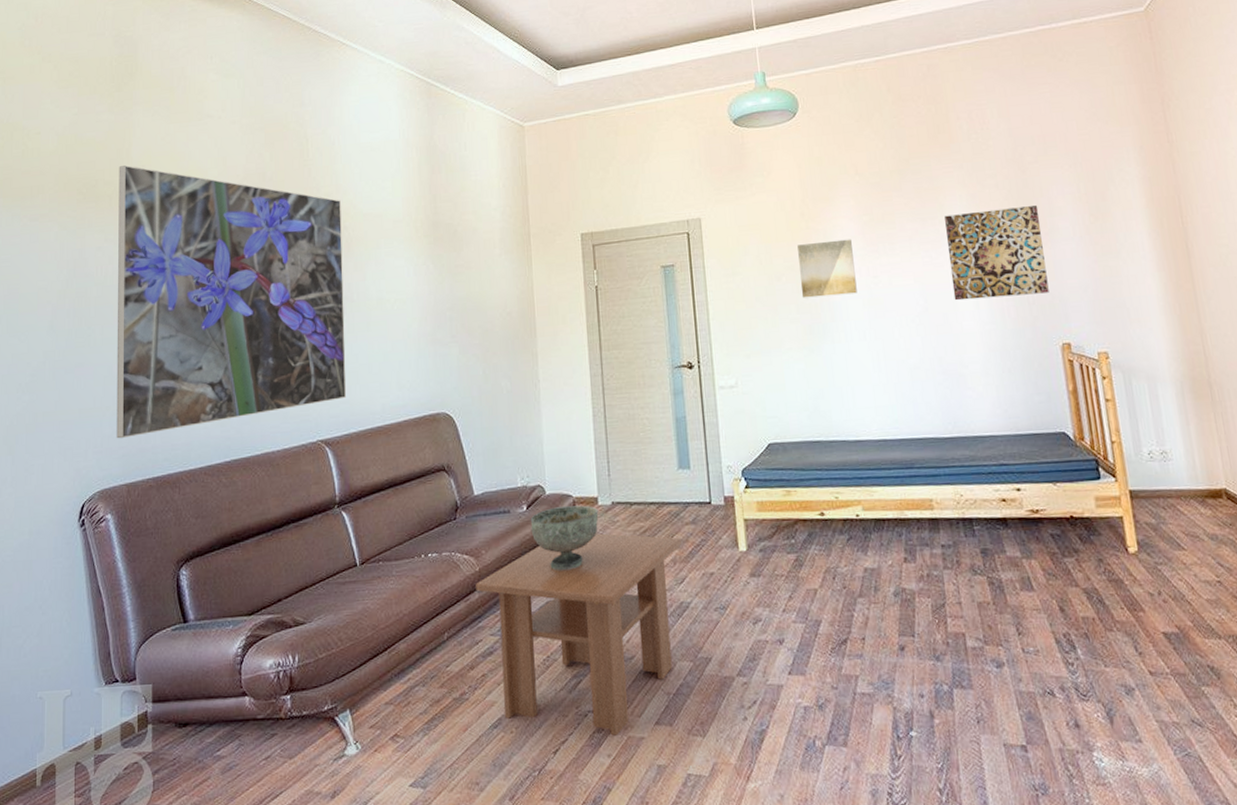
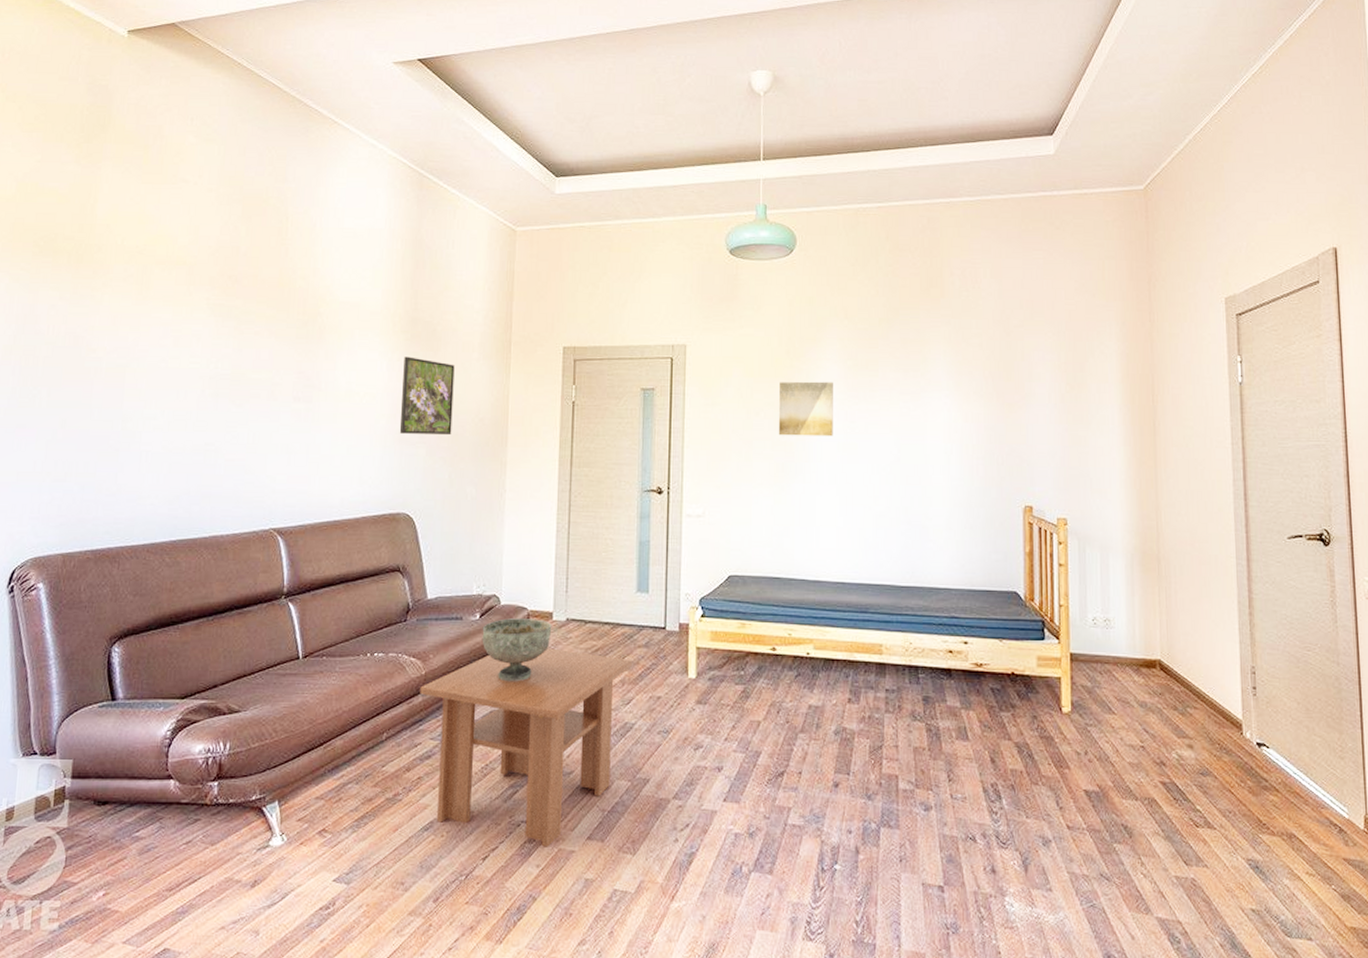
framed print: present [116,165,347,439] -> none [55,222,317,507]
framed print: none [429,259,482,335] -> present [399,356,455,434]
wall art: present [944,205,1049,301] -> none [926,368,1019,455]

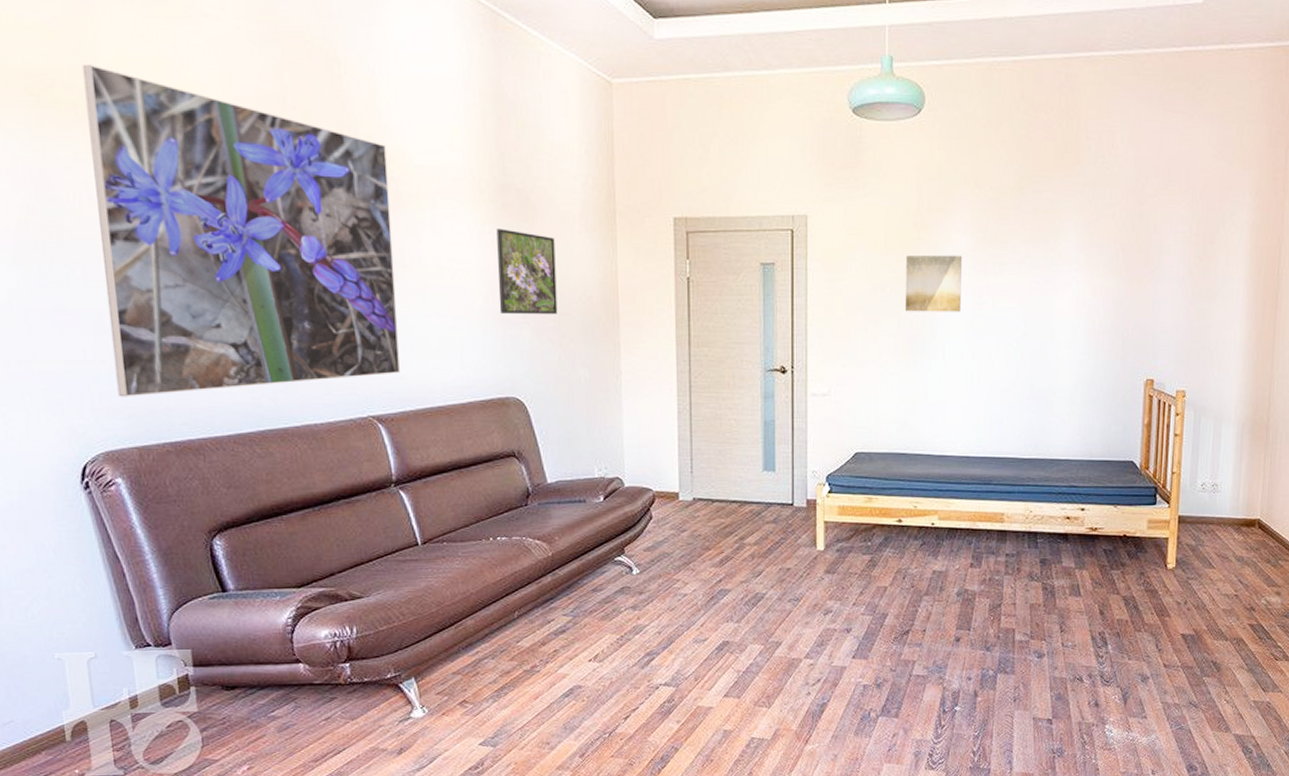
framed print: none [55,222,317,507] -> present [82,65,401,397]
coffee table: present [420,648,632,847] -> none [548,527,761,706]
decorative bowl: present [482,618,552,682] -> none [607,499,679,560]

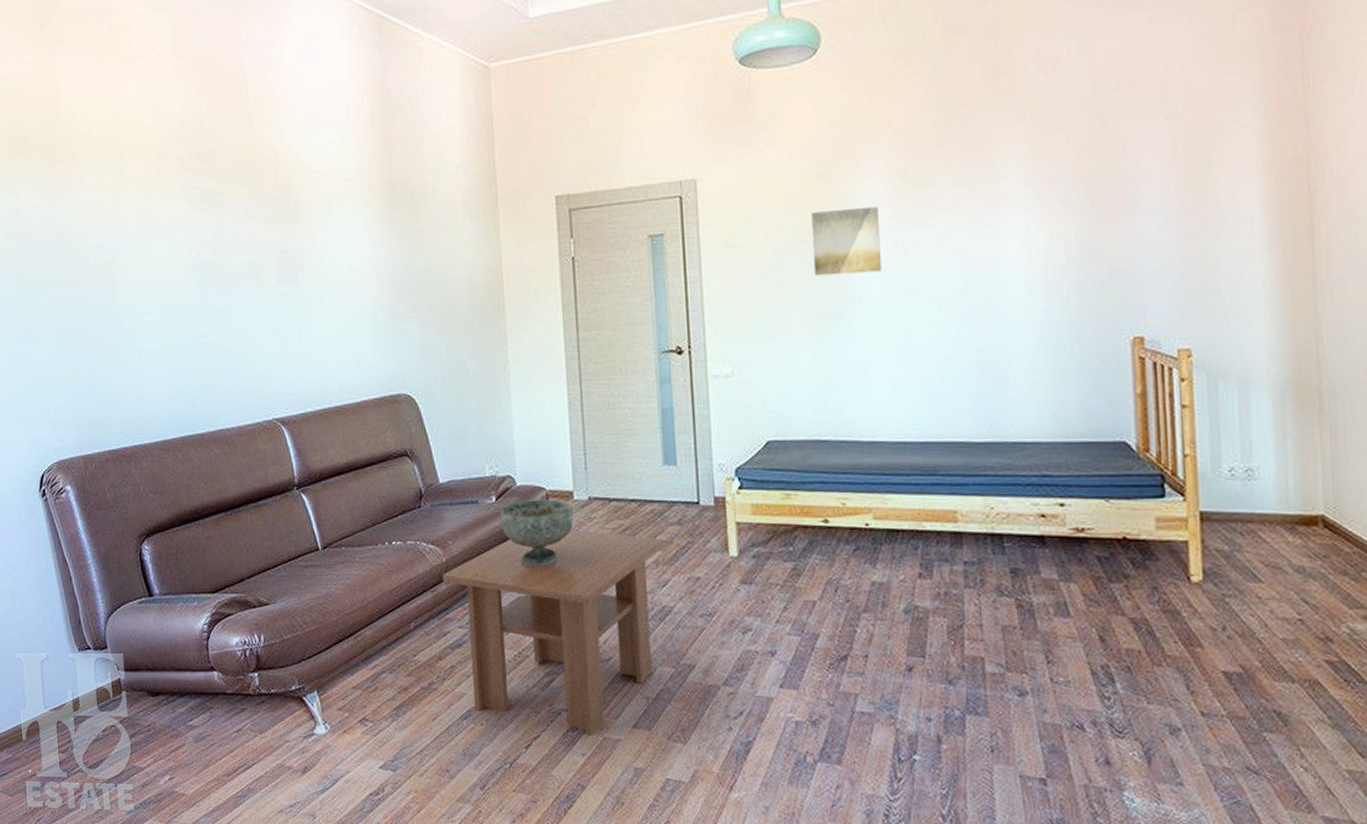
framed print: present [82,65,401,397] -> none [48,113,302,410]
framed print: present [496,228,558,314] -> none [385,223,445,309]
coffee table: none [548,527,761,706] -> present [442,529,665,736]
decorative bowl: none [607,499,679,560] -> present [500,499,574,567]

